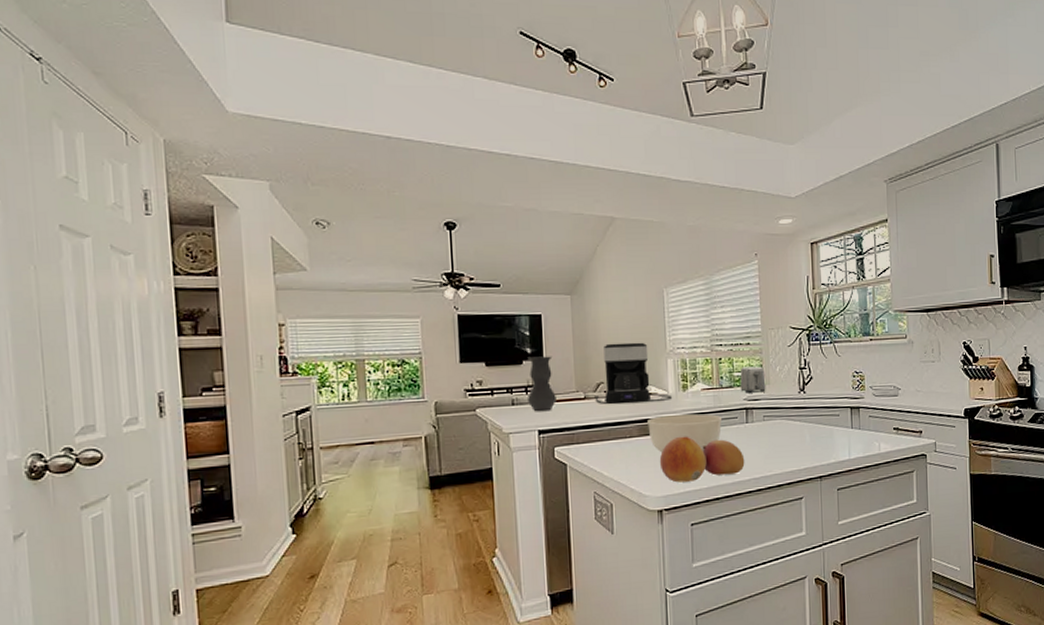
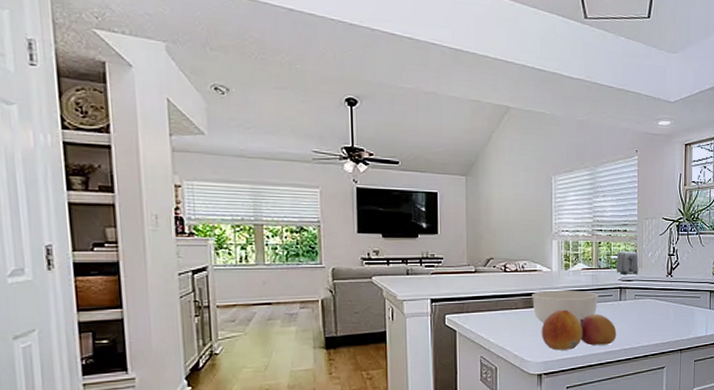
vase: present [527,356,557,412] -> none [422,231,449,282]
coffee maker: present [594,342,672,405] -> none [484,223,555,279]

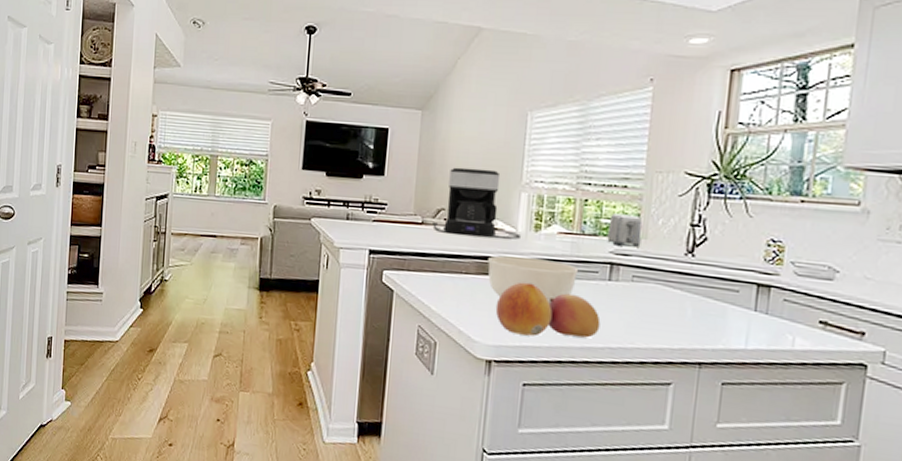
coffee maker: none [484,223,555,279] -> present [432,167,520,240]

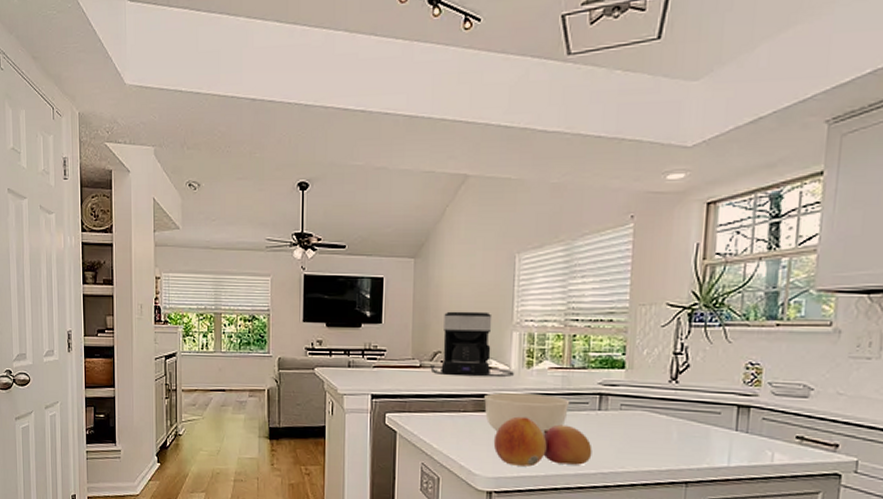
toaster: present [607,213,643,247] -> none [595,347,629,377]

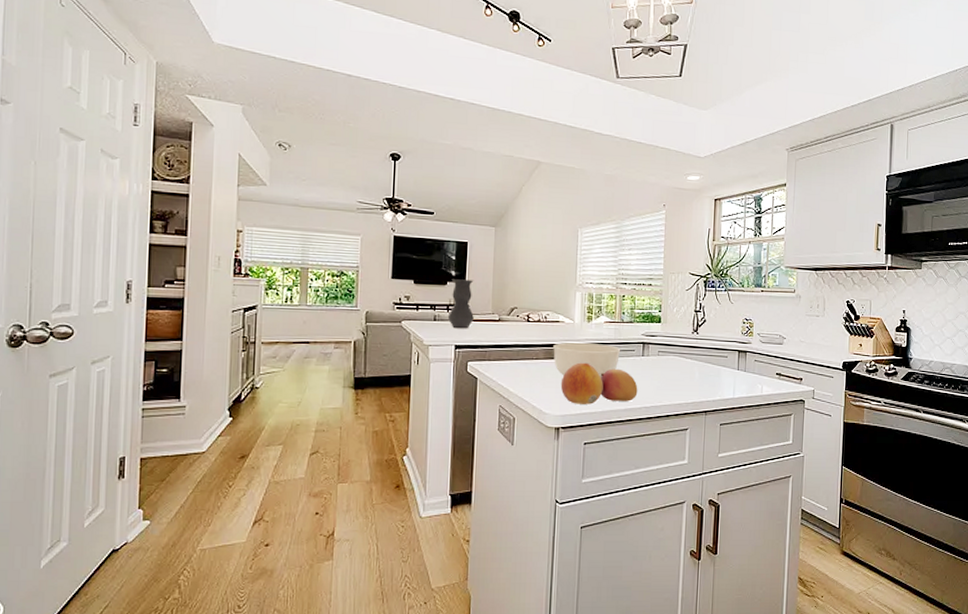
vase: none [364,320,392,377] -> present [448,279,474,329]
coffee maker: present [430,311,514,378] -> none [508,273,577,330]

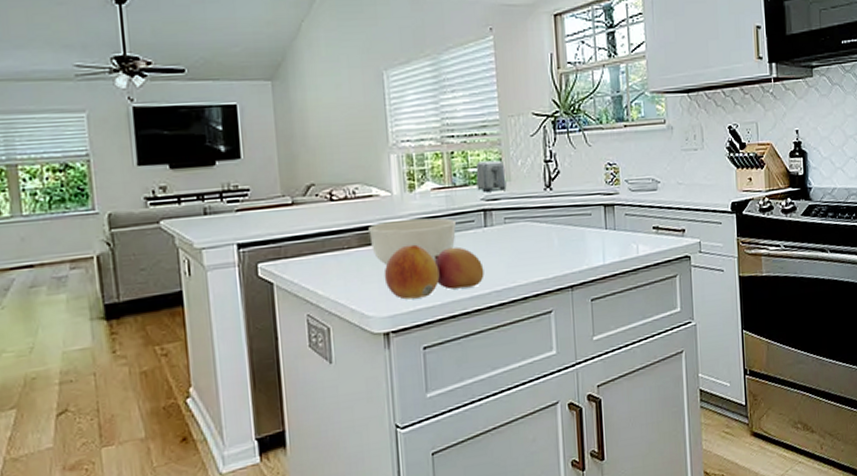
vase: present [448,279,474,329] -> none [221,154,258,222]
toaster: none [639,305,663,330] -> present [475,160,507,192]

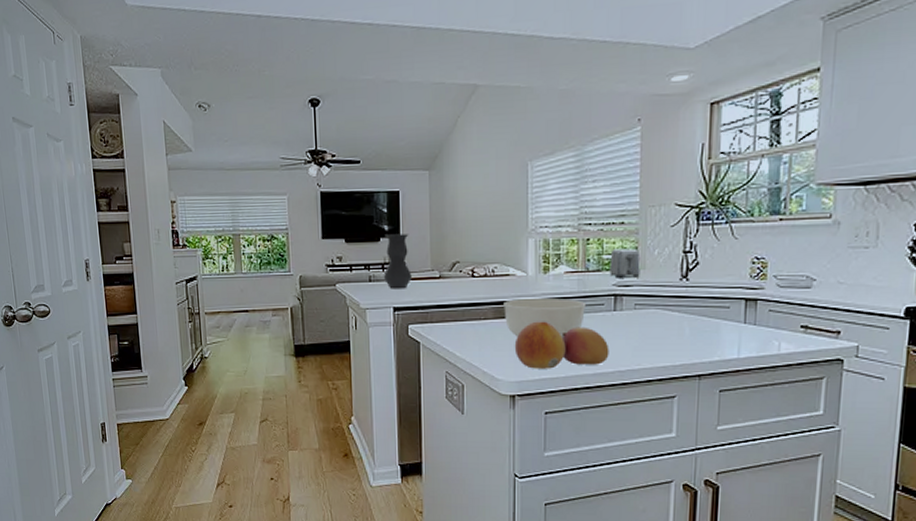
vase: none [221,154,258,222] -> present [384,234,412,289]

